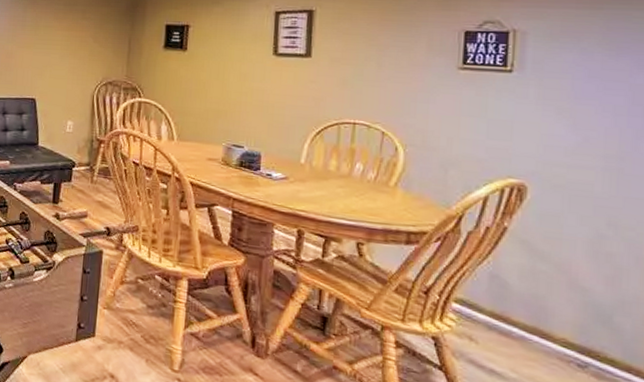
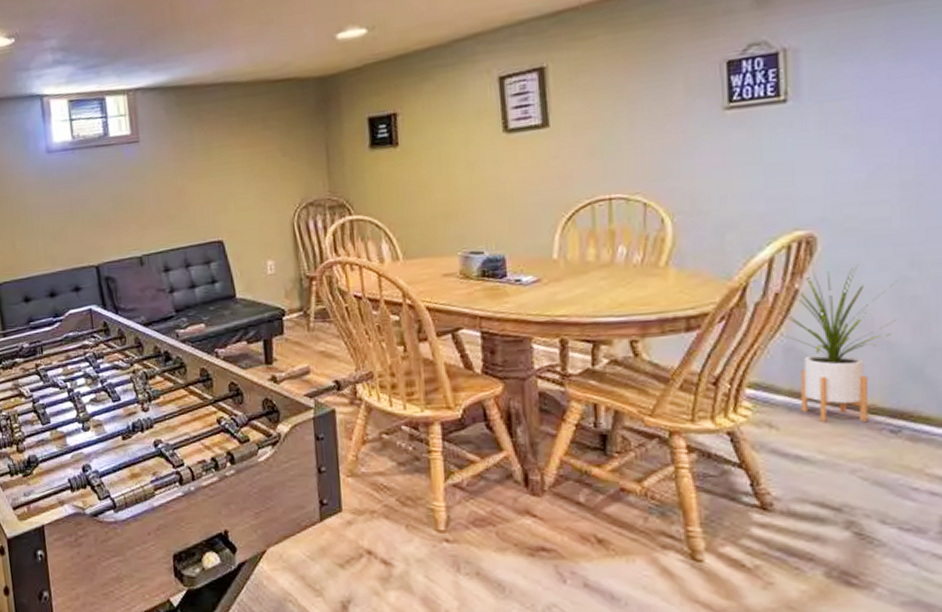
house plant: none [489,212,595,352] -> present [782,265,898,422]

